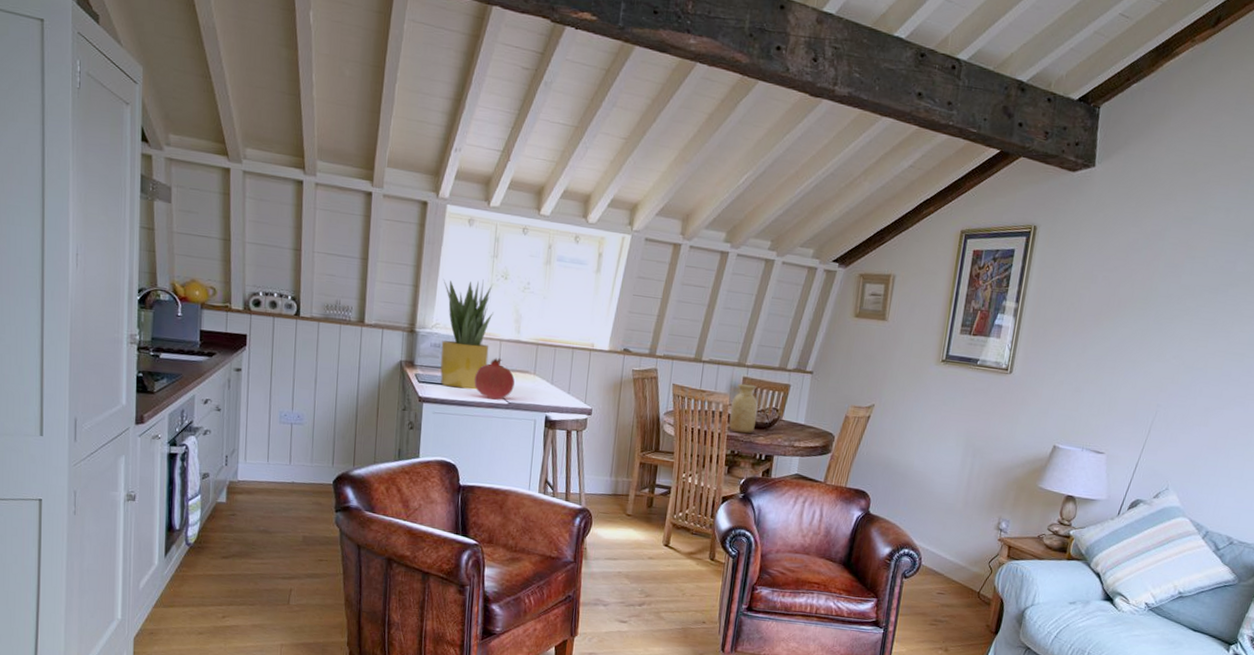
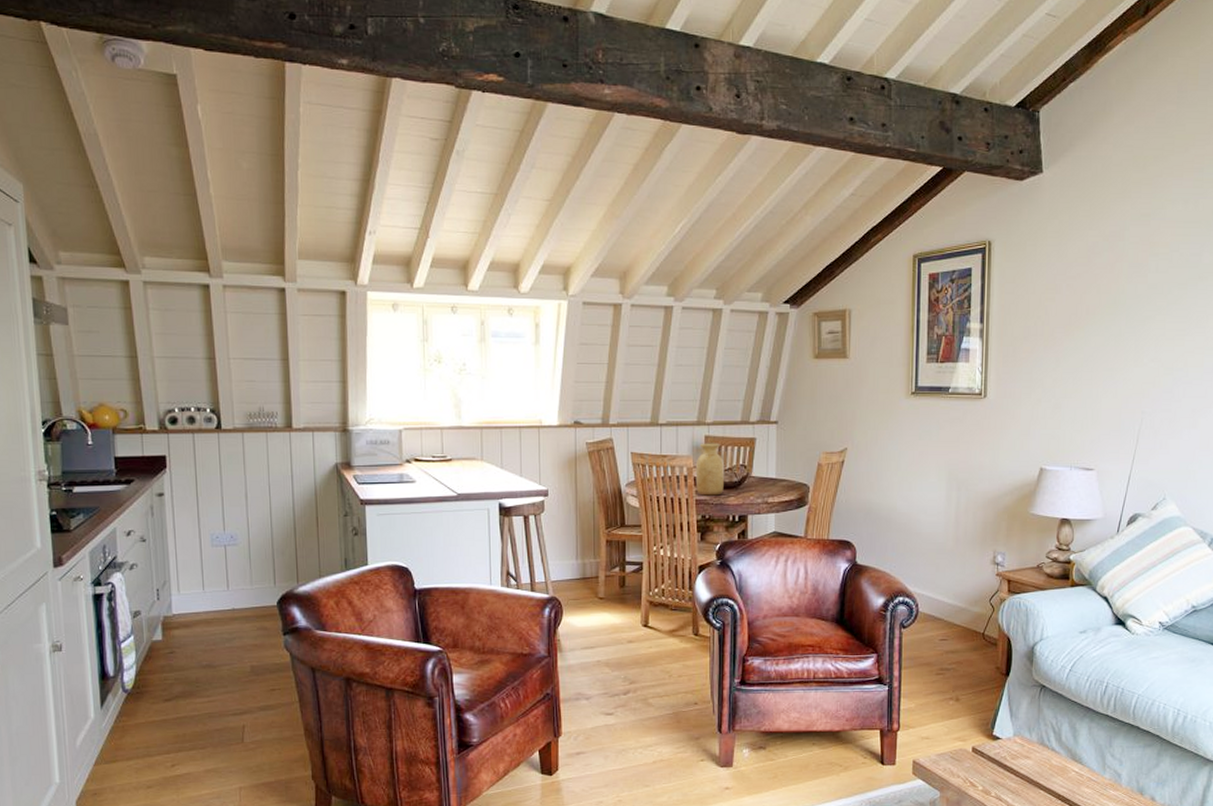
planter: present [440,279,494,389] -> none [372,366,430,485]
fruit: present [474,357,515,400] -> none [418,447,461,492]

